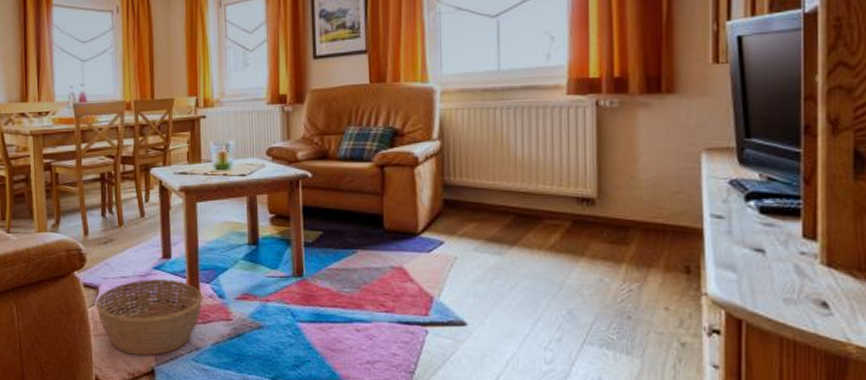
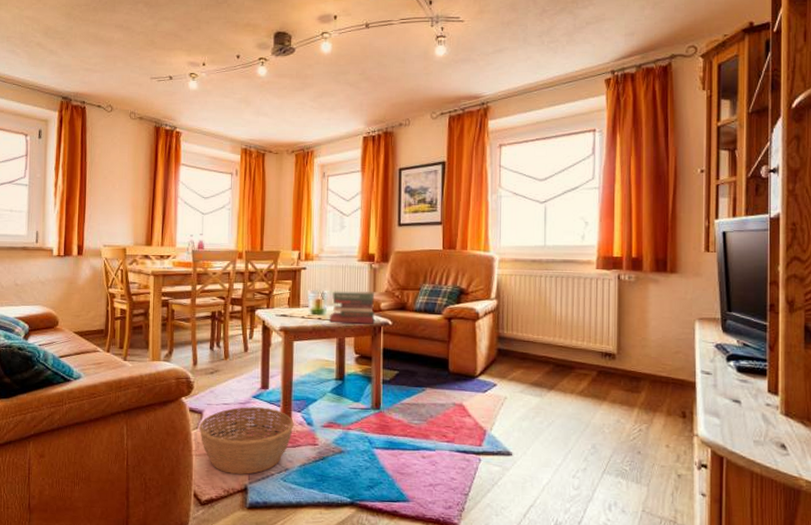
books: none [236,140,291,179] -> present [328,291,375,325]

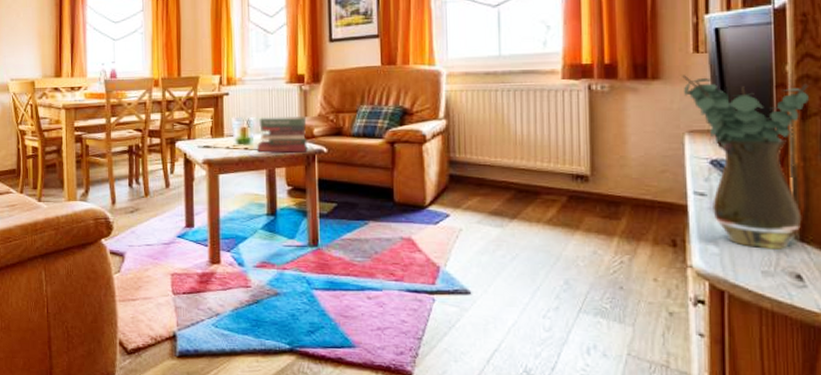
basket: present [199,407,294,474] -> none [121,247,224,321]
vase: none [695,270,795,423] -> present [682,75,809,251]

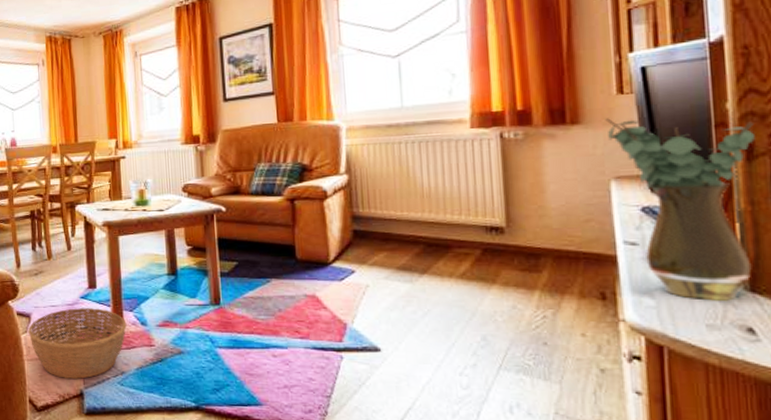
basket: none [121,247,224,321] -> present [28,308,127,379]
books: present [256,117,307,154] -> none [154,177,206,214]

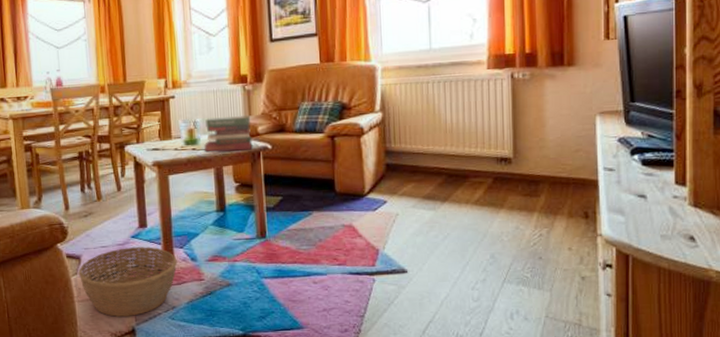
books: none [154,177,206,214] -> present [203,116,253,153]
vase: present [605,118,755,302] -> none [595,61,704,217]

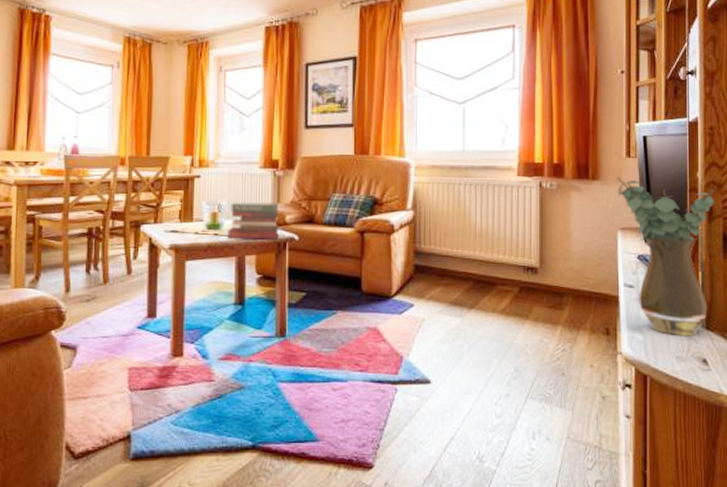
basket: present [78,246,178,317] -> none [72,339,186,419]
vase: none [595,61,704,217] -> present [617,177,714,338]

